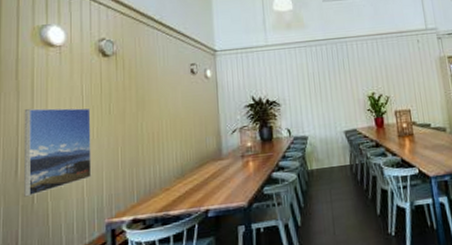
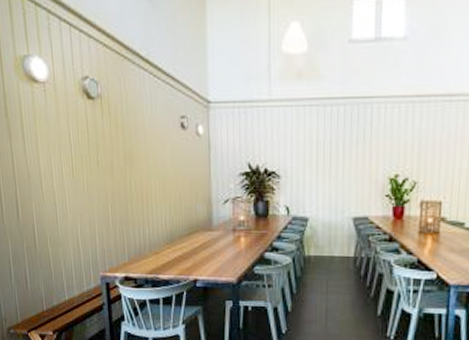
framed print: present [23,108,92,197] -> none [17,152,85,240]

